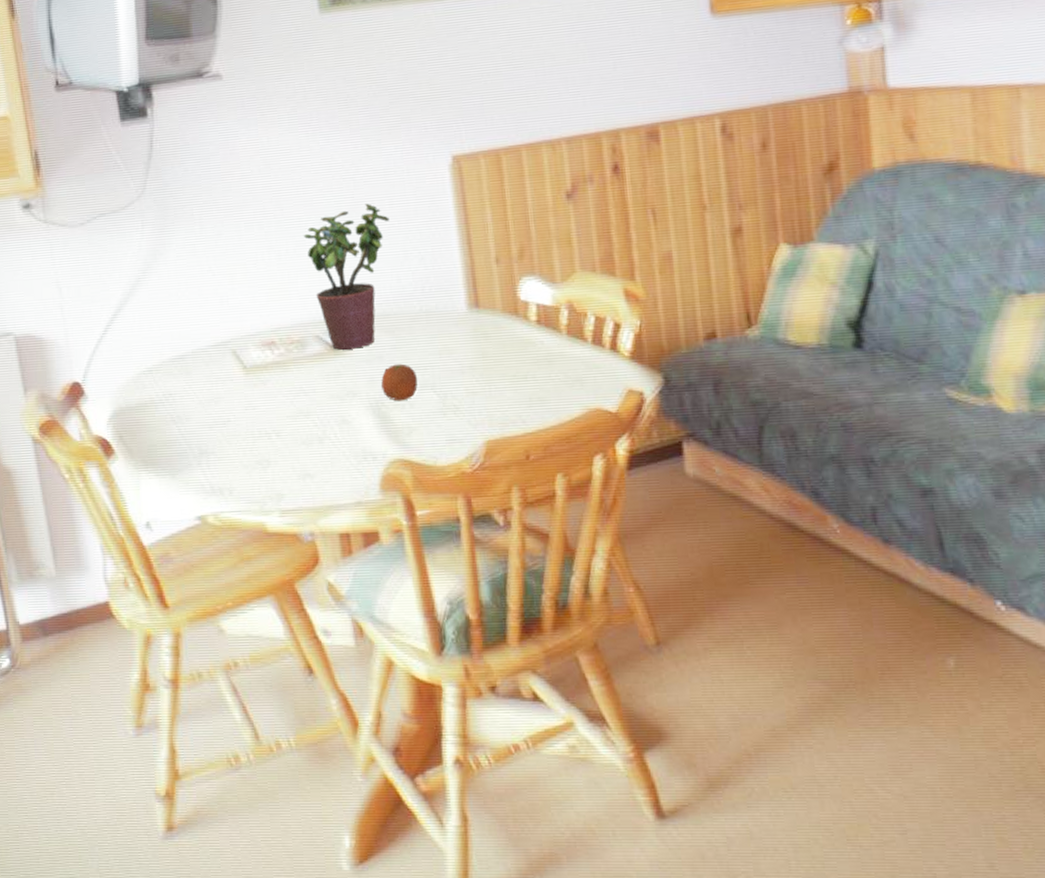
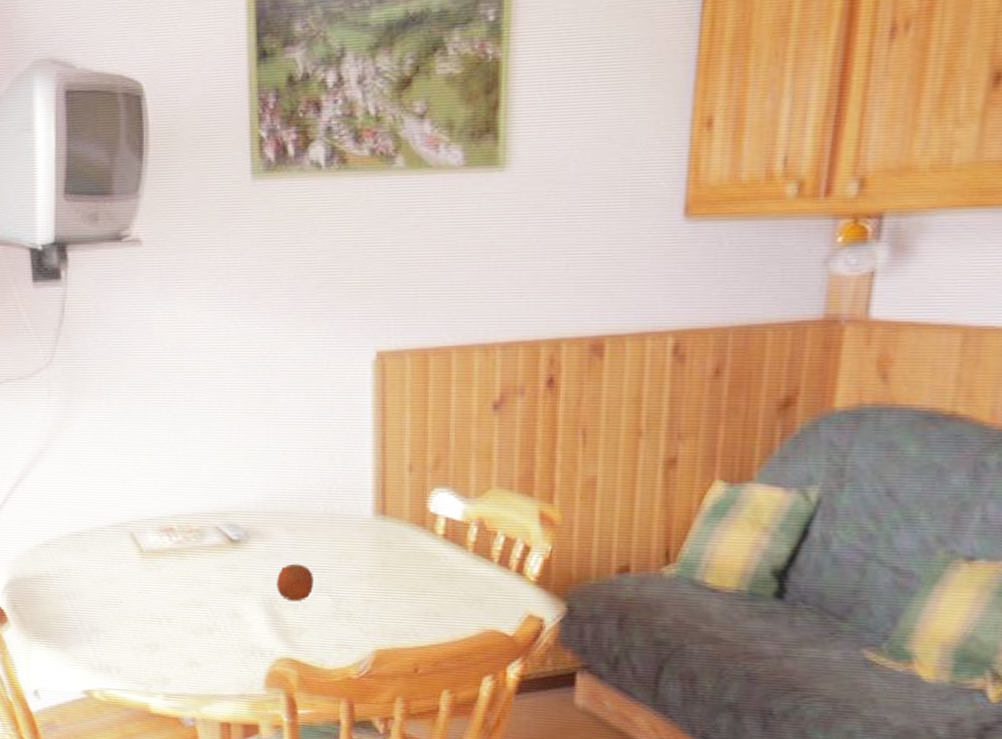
potted plant: present [303,203,390,350] -> none [212,394,303,544]

